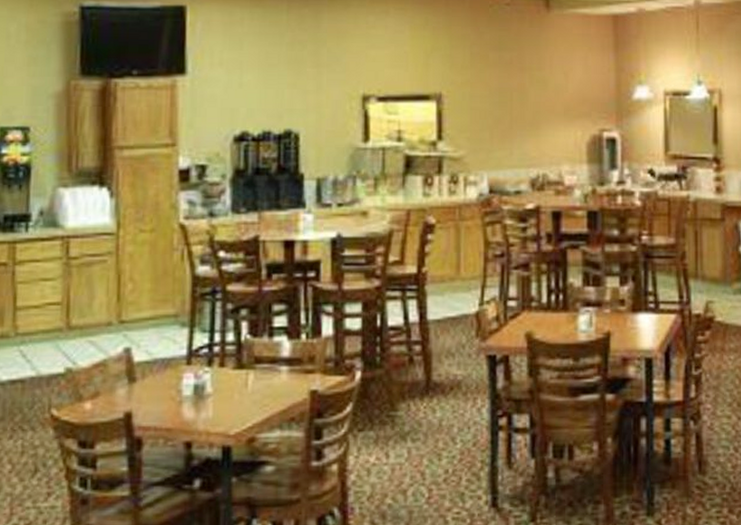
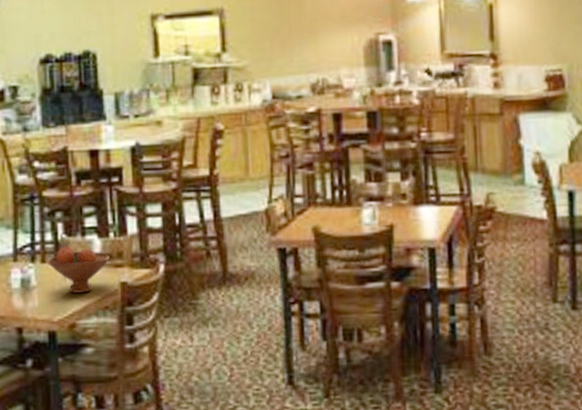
fruit bowl: none [227,348,300,402] -> present [48,246,110,293]

